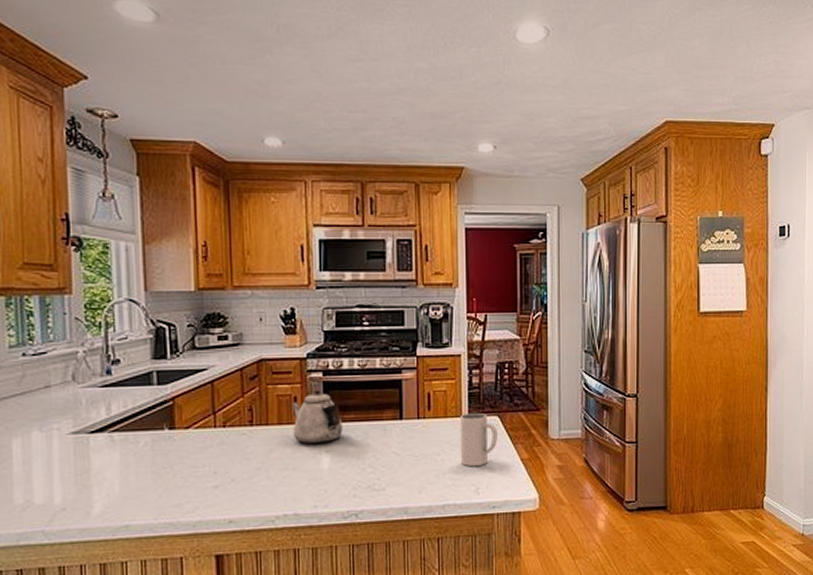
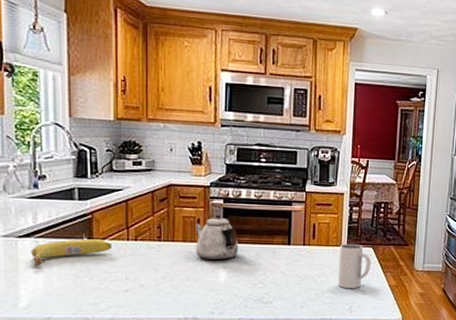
fruit: none [105,429,196,466] -> present [31,239,111,267]

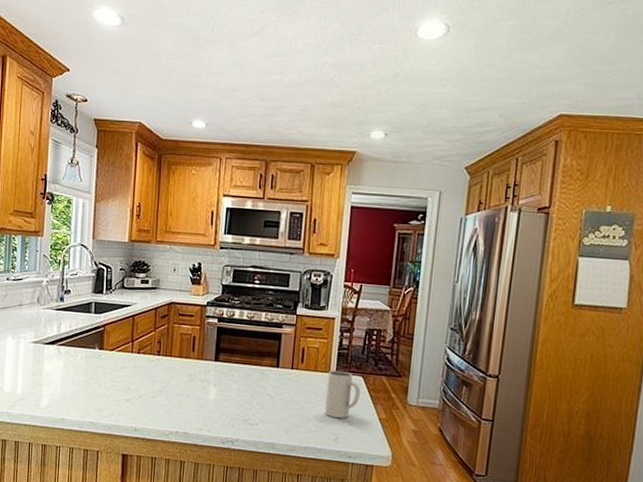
fruit: present [31,239,111,267] -> none [53,348,118,372]
teapot: present [195,214,239,261] -> none [189,333,230,378]

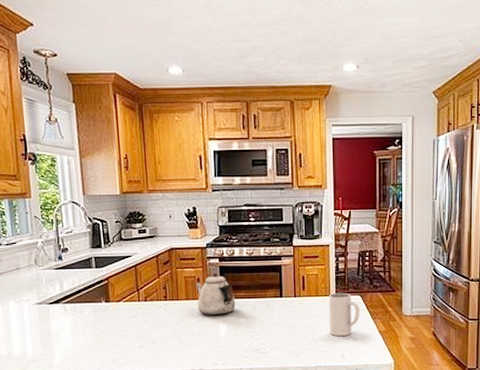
teapot: none [189,333,230,378] -> present [196,273,236,316]

